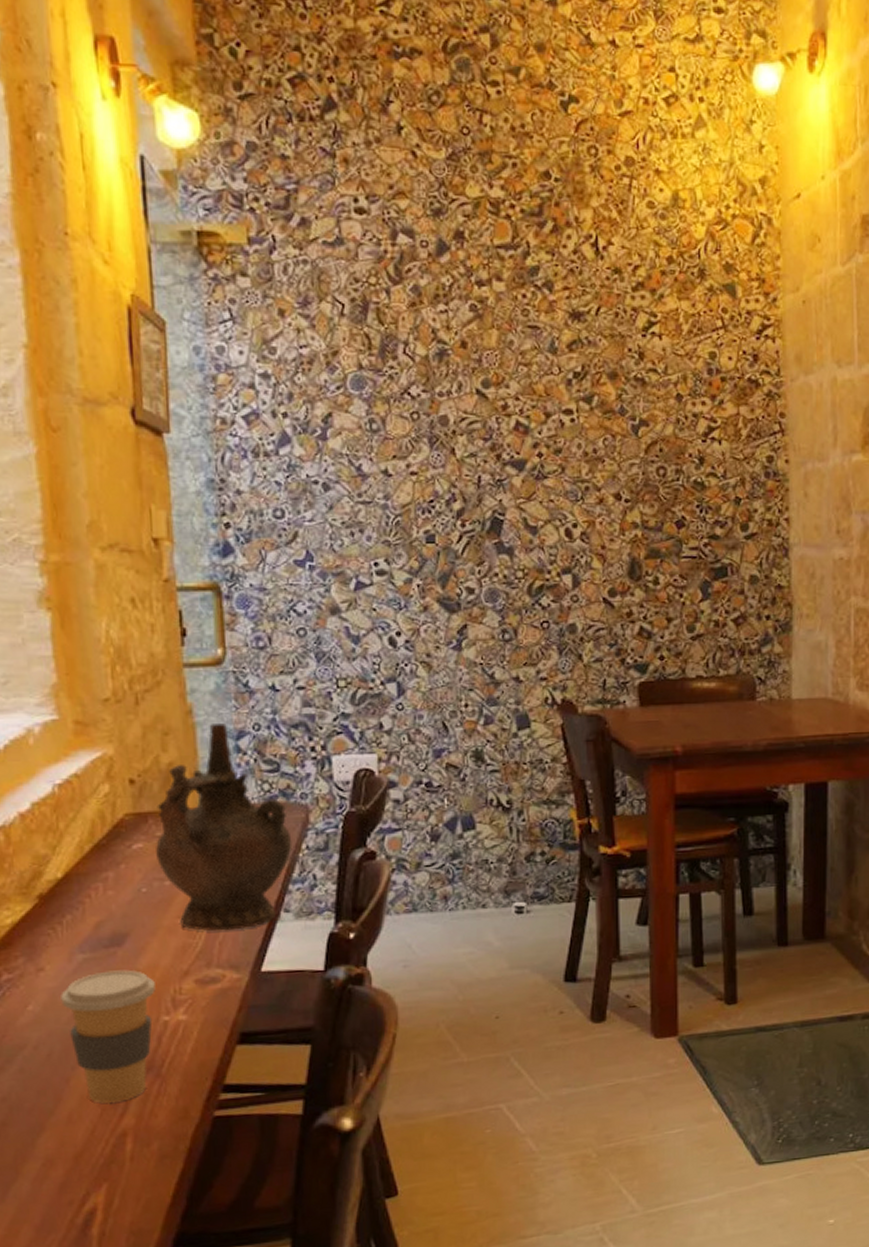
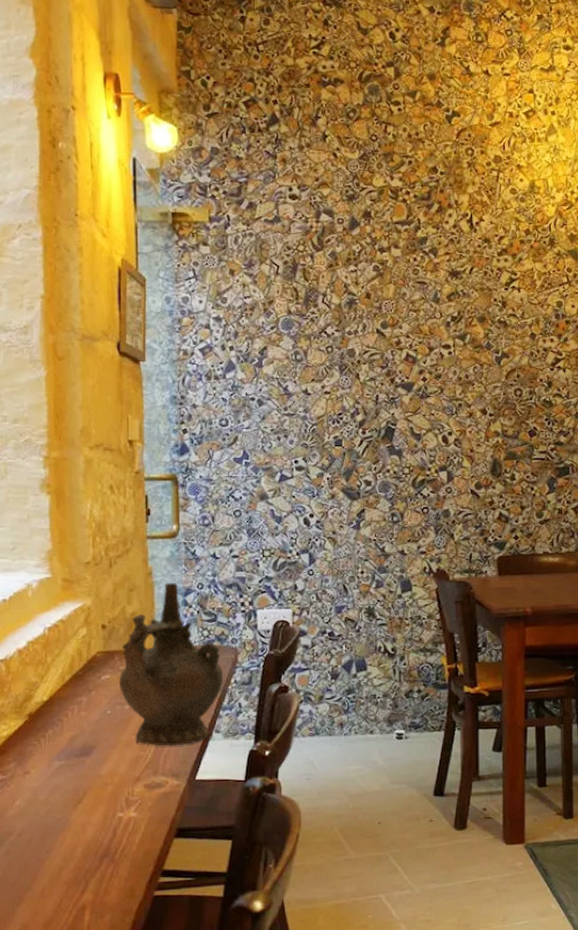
coffee cup: present [61,970,156,1103] -> none [41,775,114,882]

